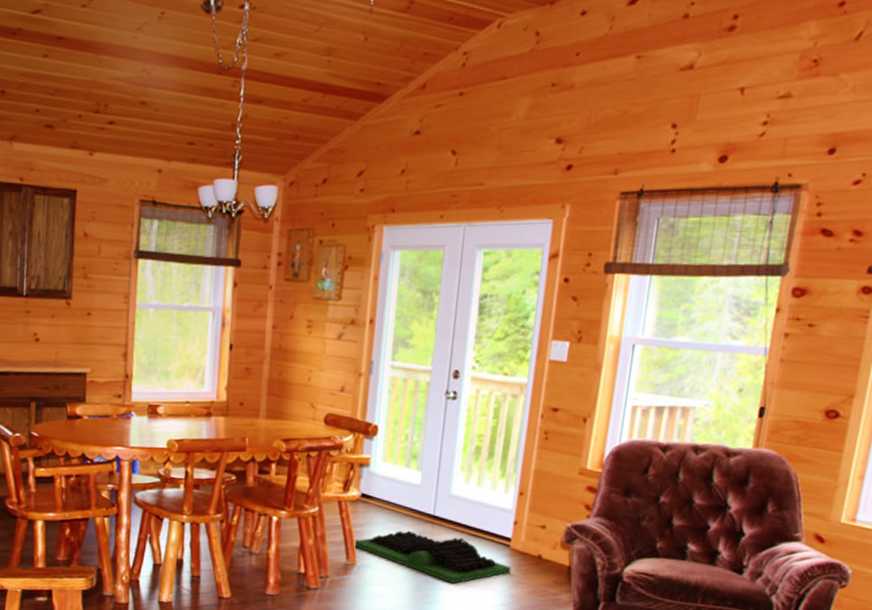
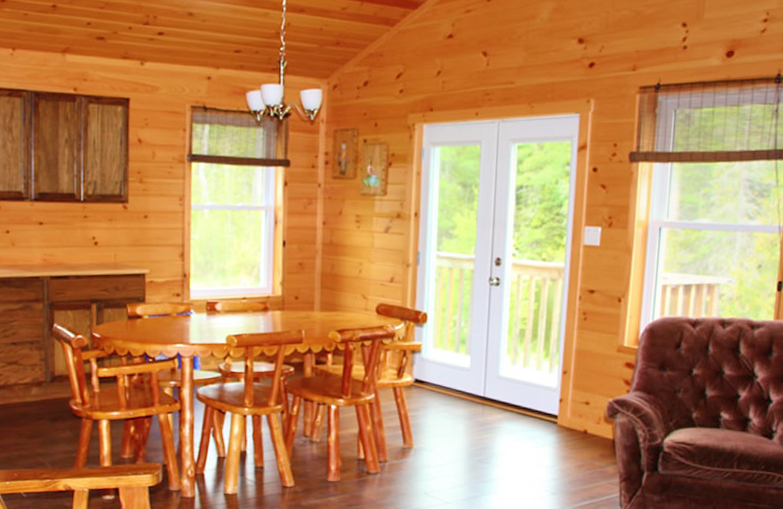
doormat: present [353,530,512,584] -> none [409,412,560,462]

